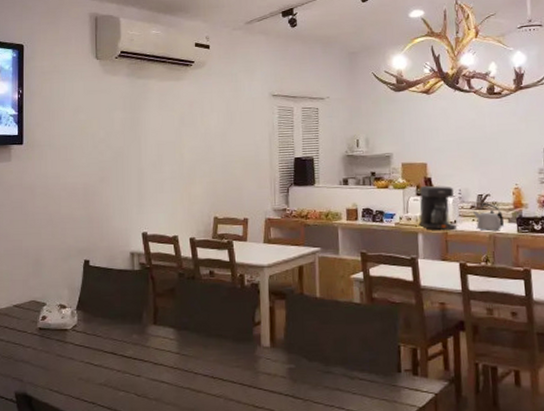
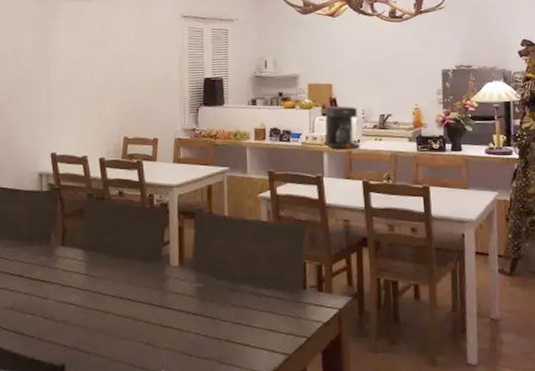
kettle: present [472,202,504,232] -> none [375,122,404,150]

